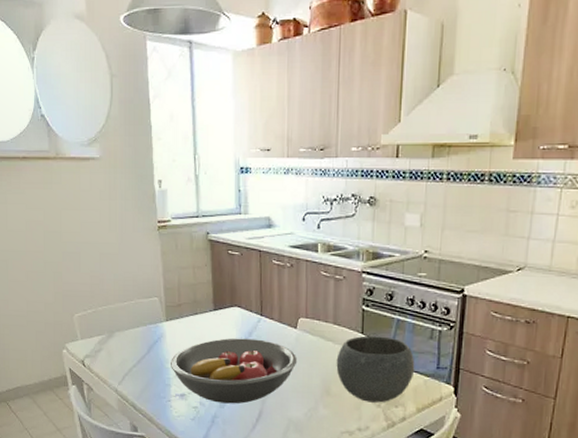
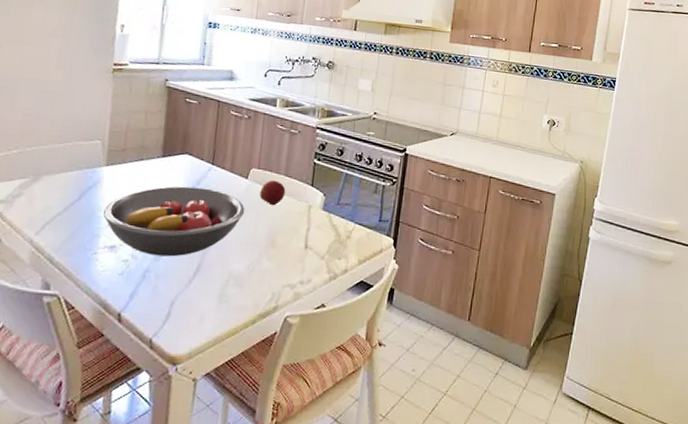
apple: none [310,329,336,355] -> present [259,180,286,206]
bowl: present [336,335,415,403] -> none [283,188,360,255]

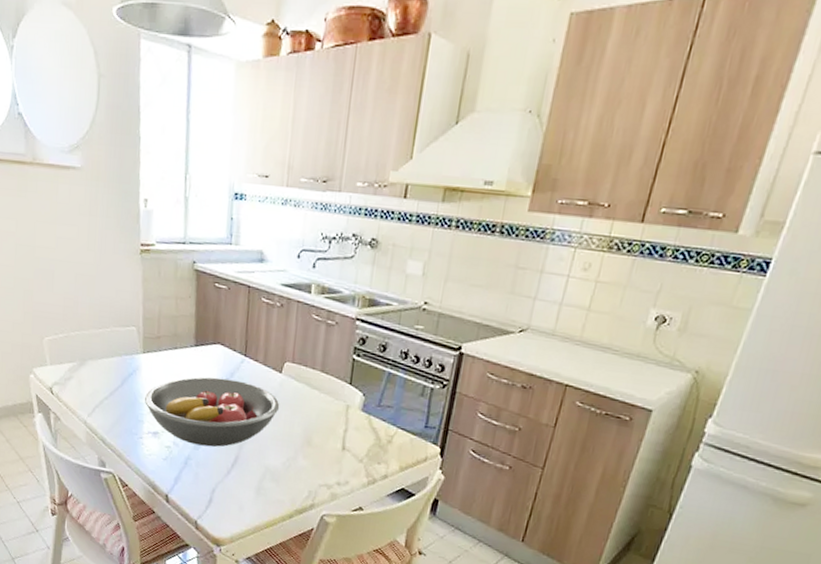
apple: present [259,180,286,206] -> none [294,375,322,403]

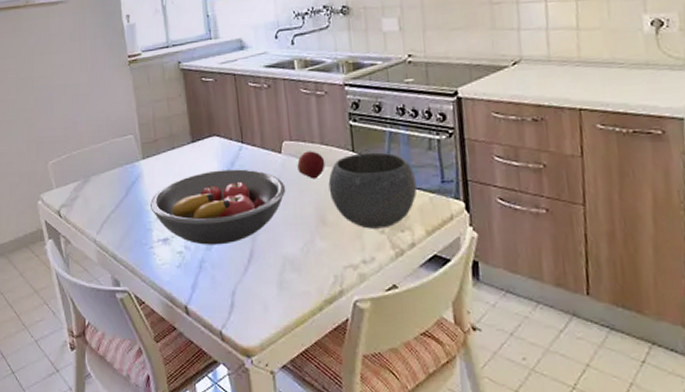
apple: none [294,375,322,403] -> present [297,151,325,179]
bowl: none [320,386,403,458] -> present [328,152,418,229]

